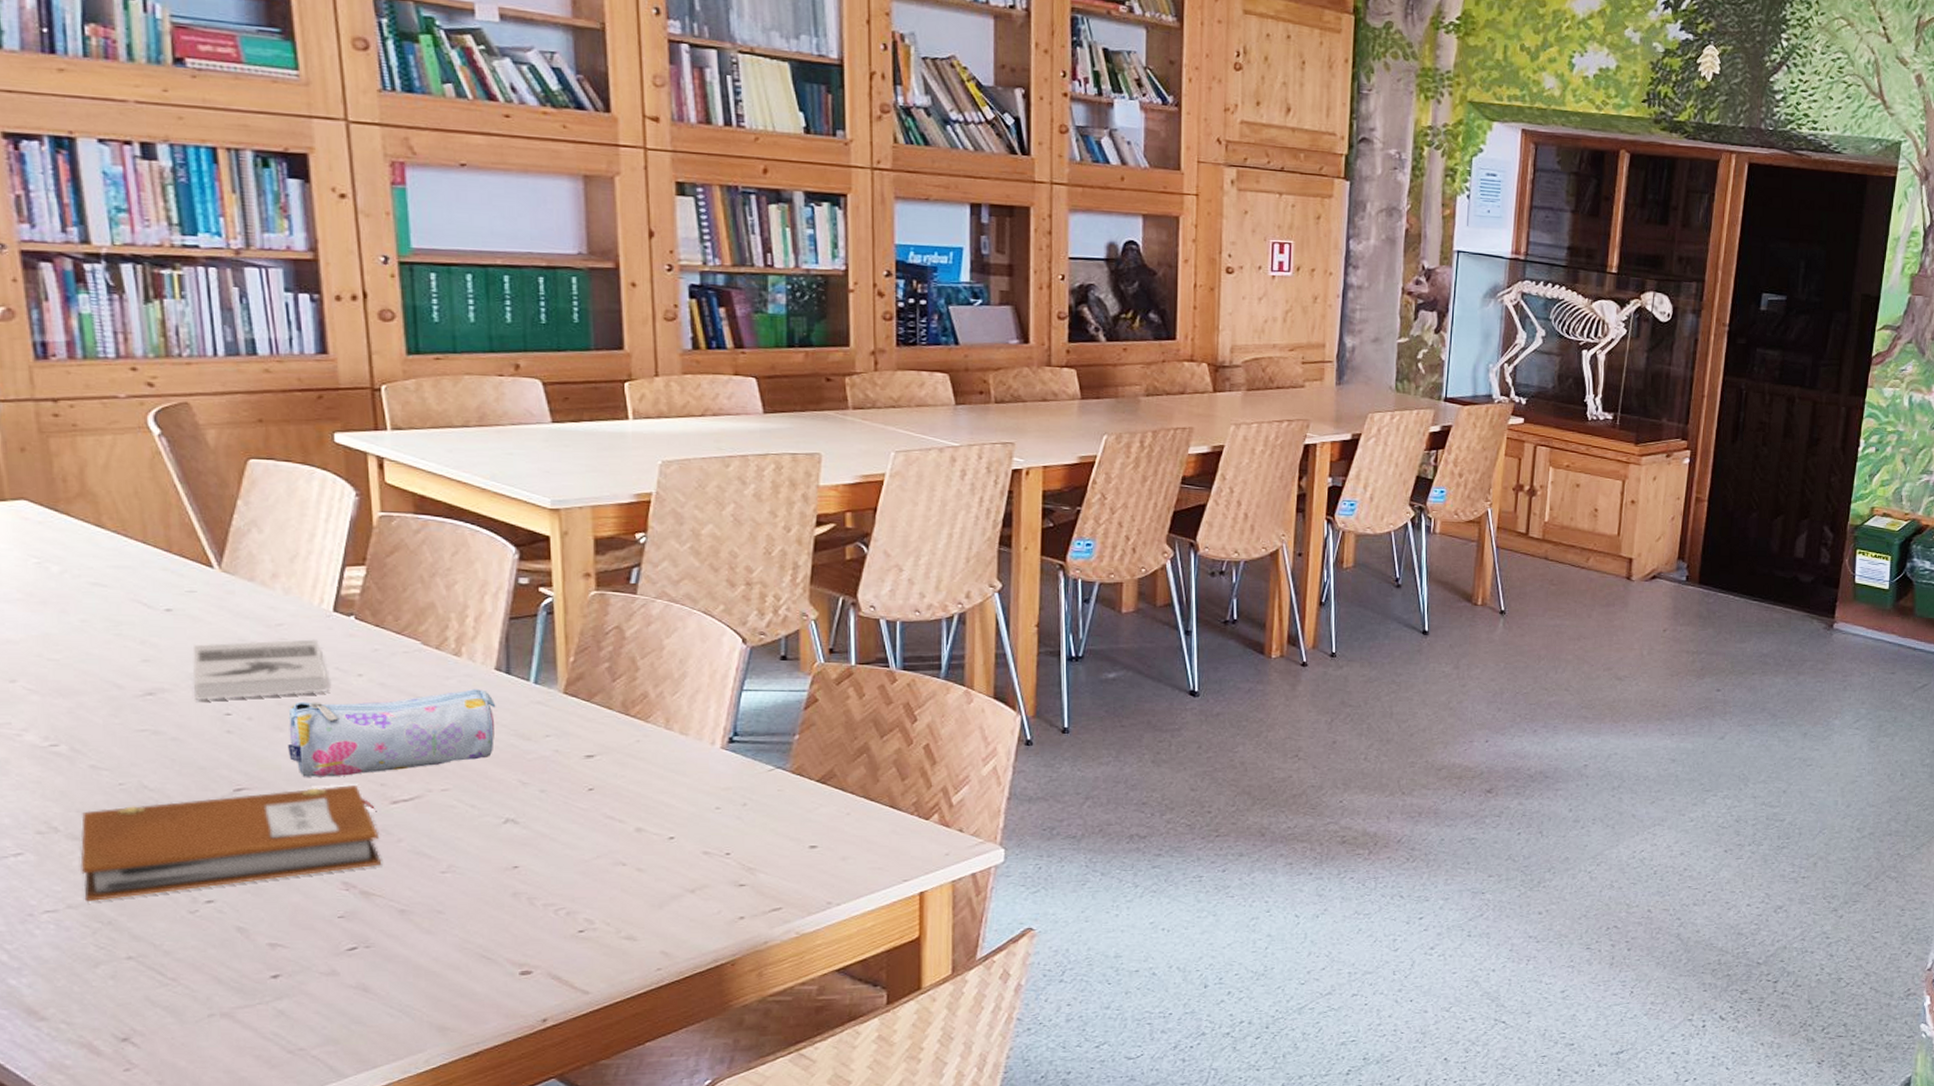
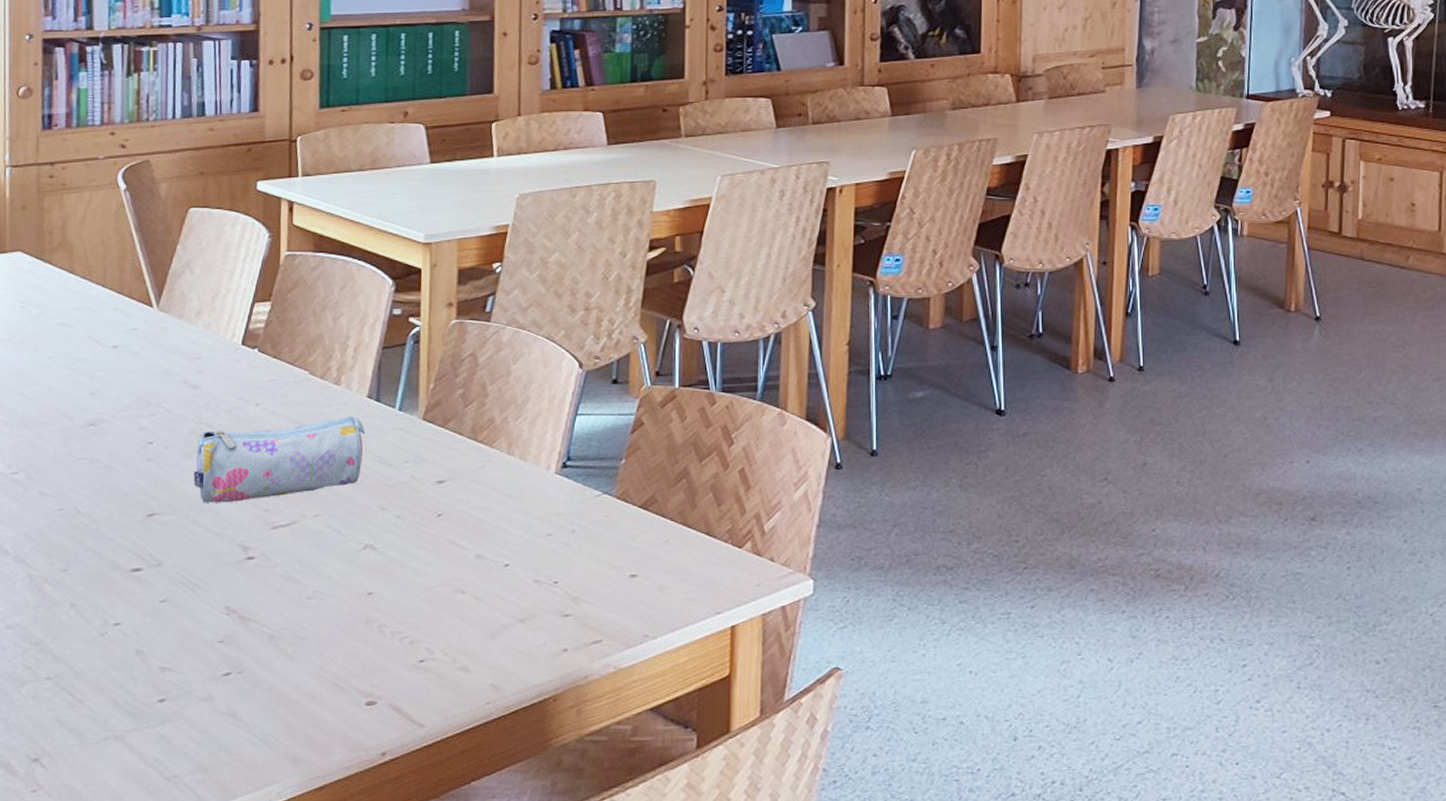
notebook: present [80,785,382,902] -> none [20,511,259,623]
book: present [192,639,329,700] -> none [125,371,232,430]

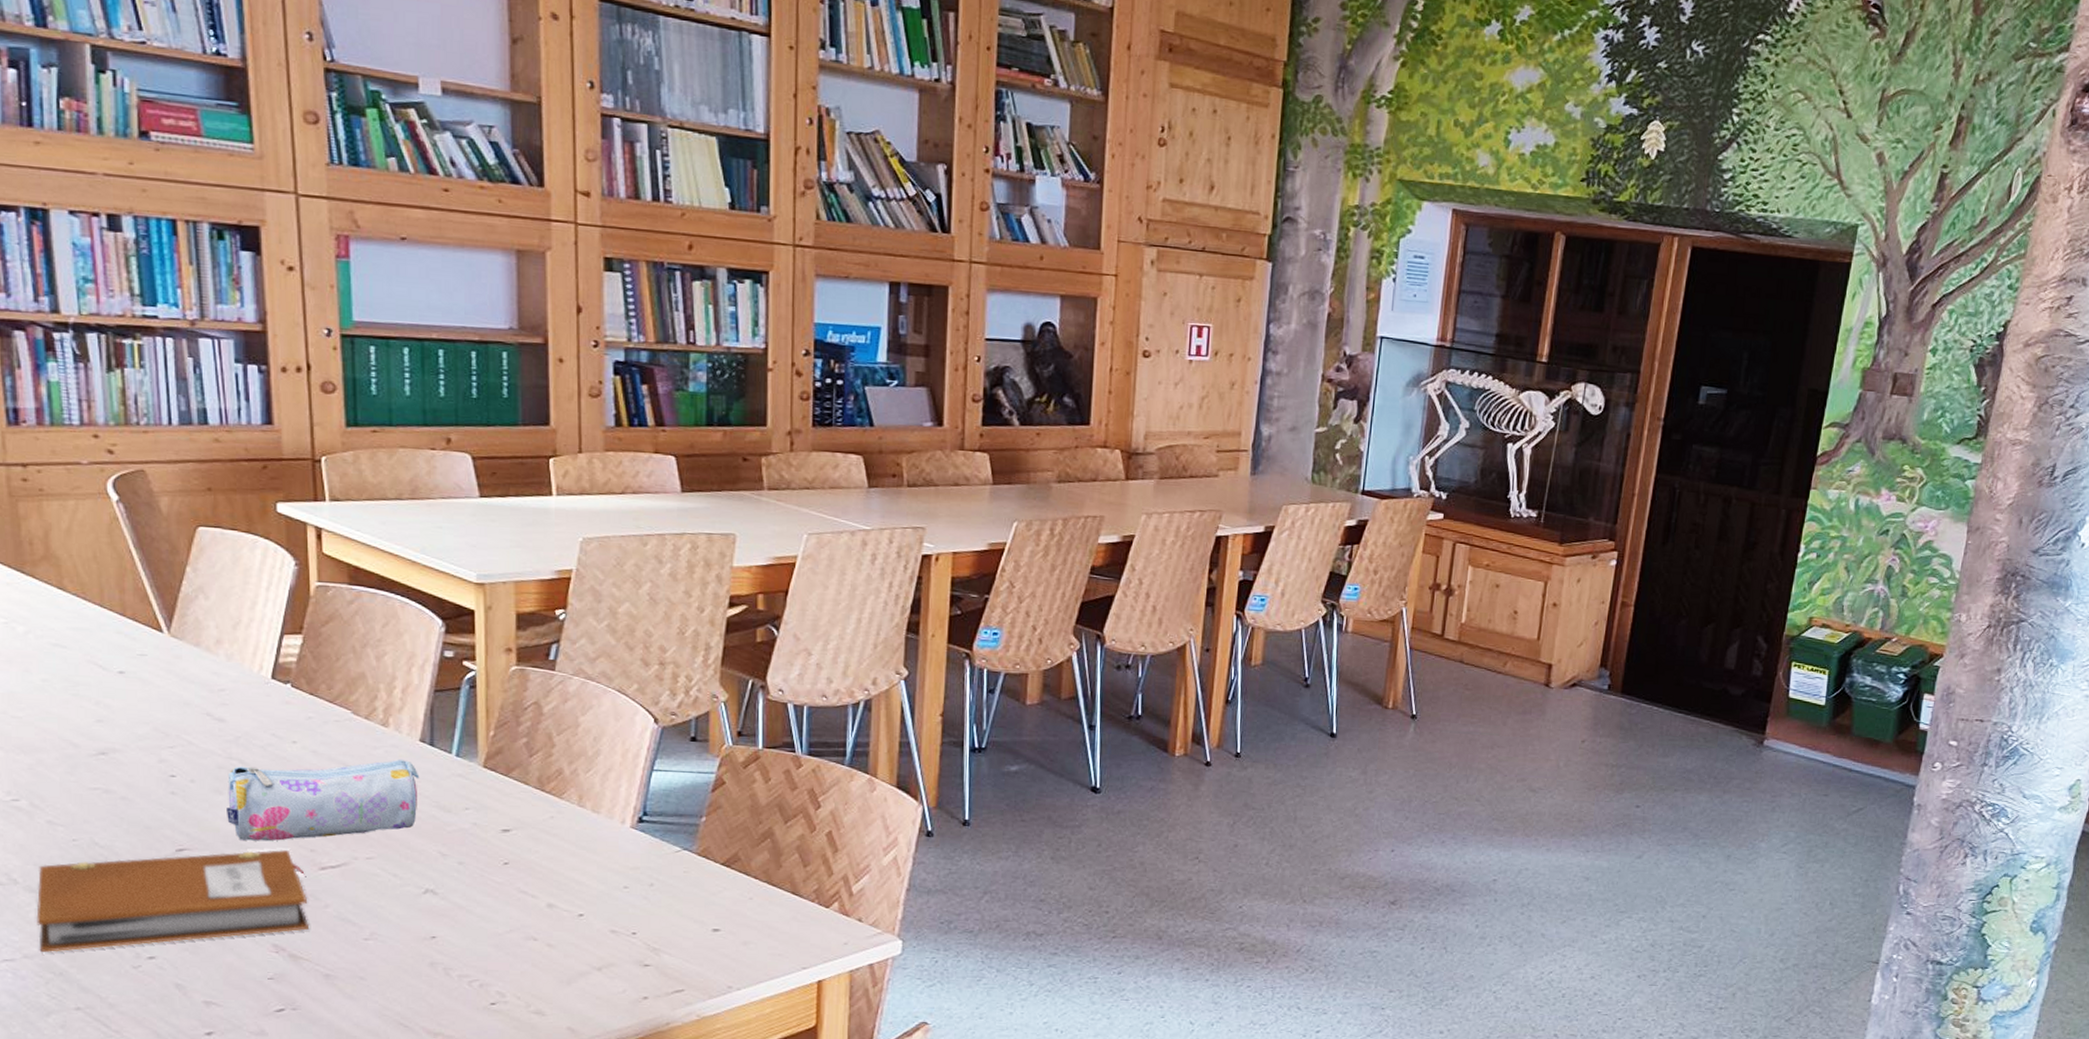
notebook: none [20,511,259,623] -> present [36,850,310,953]

